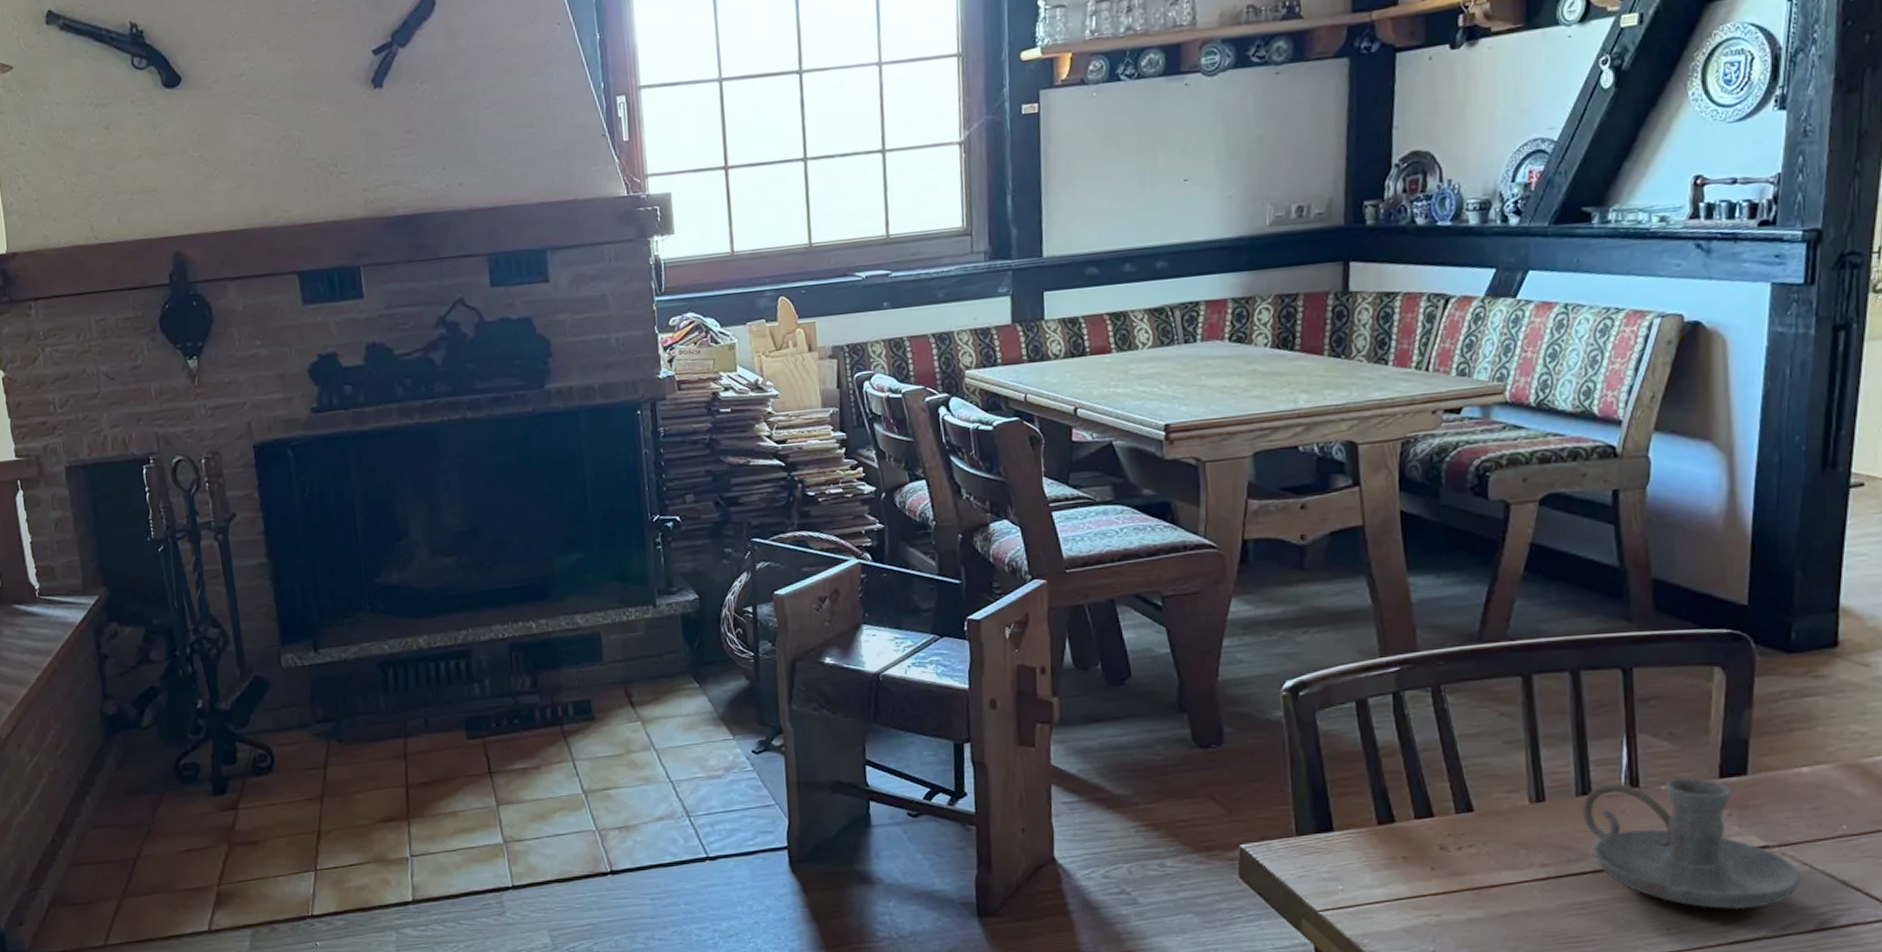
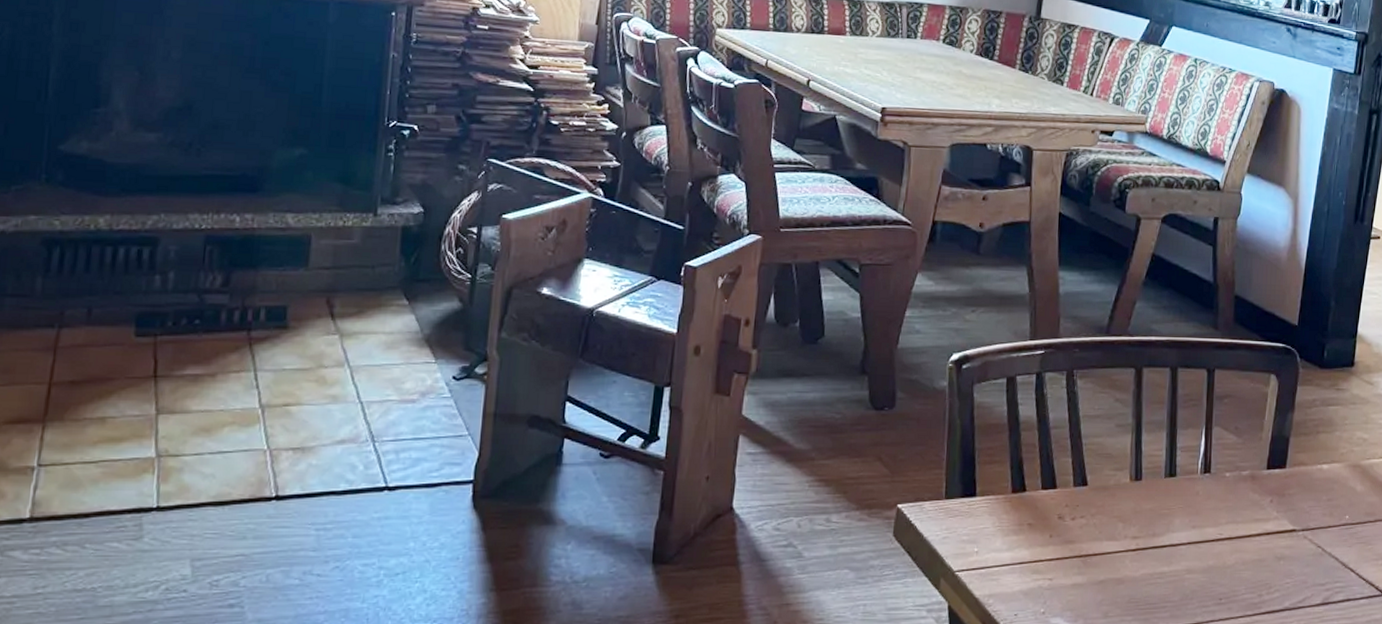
candle holder: present [1582,778,1801,910] -> none [1168,468,1316,584]

